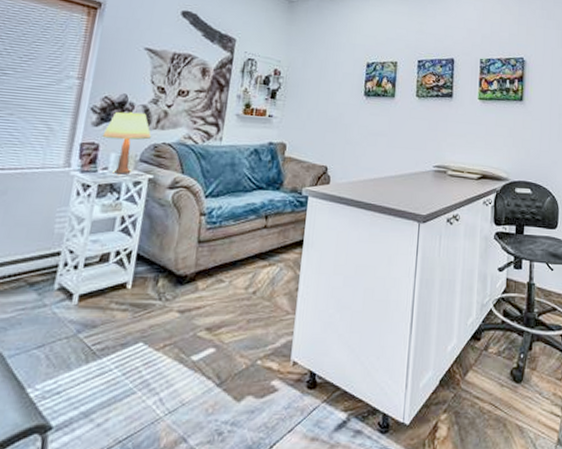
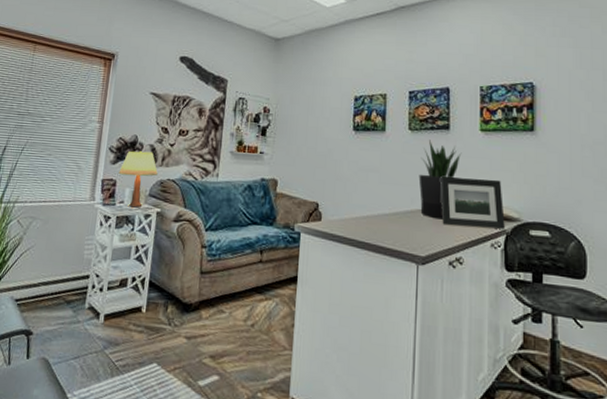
planter: none [423,106,462,180] -> present [418,139,462,220]
picture frame: none [442,141,496,188] -> present [440,177,505,229]

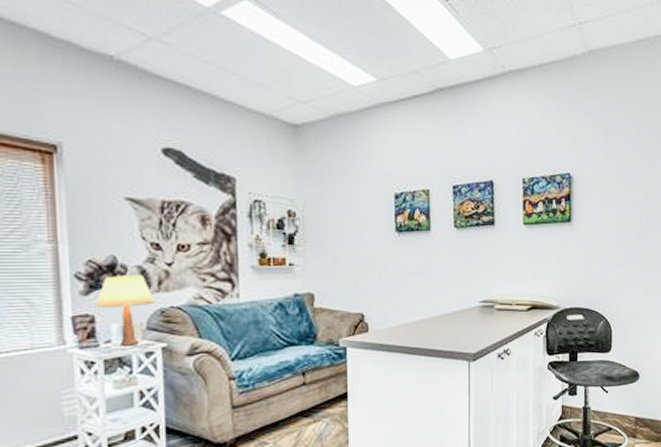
planter: present [418,139,462,220] -> none [466,236,507,316]
picture frame: present [440,177,505,229] -> none [488,271,546,321]

